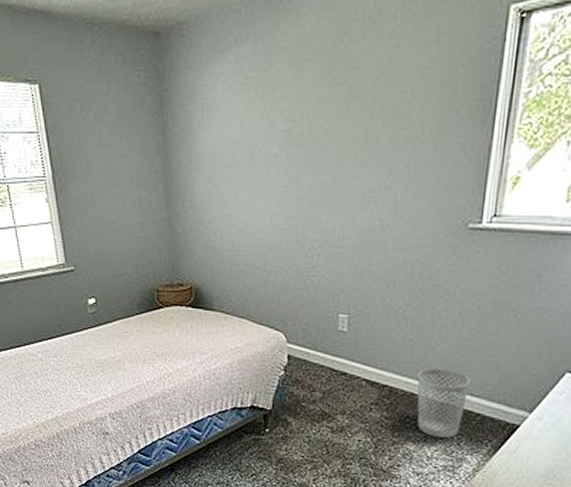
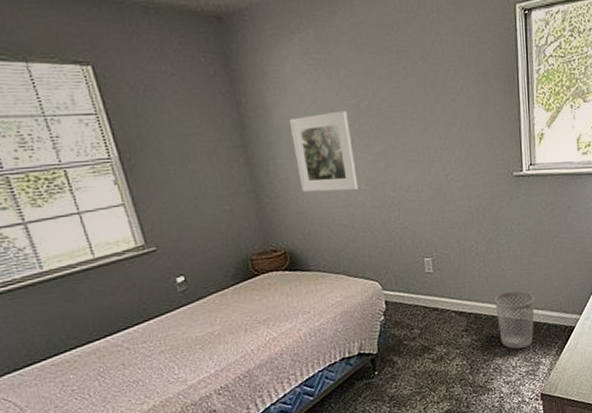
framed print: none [212,137,277,229] -> present [289,110,359,193]

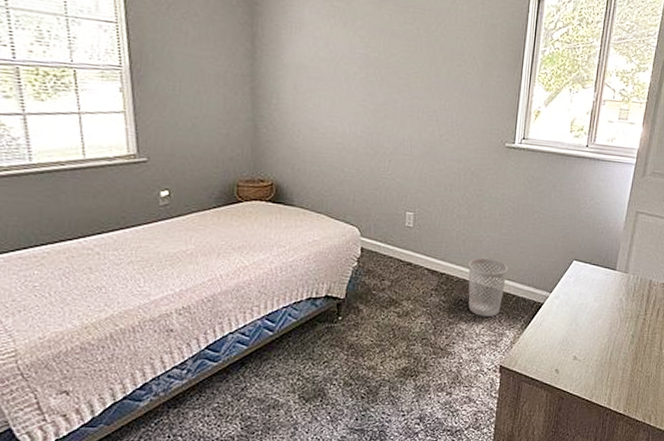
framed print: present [289,110,359,193] -> none [299,57,356,136]

